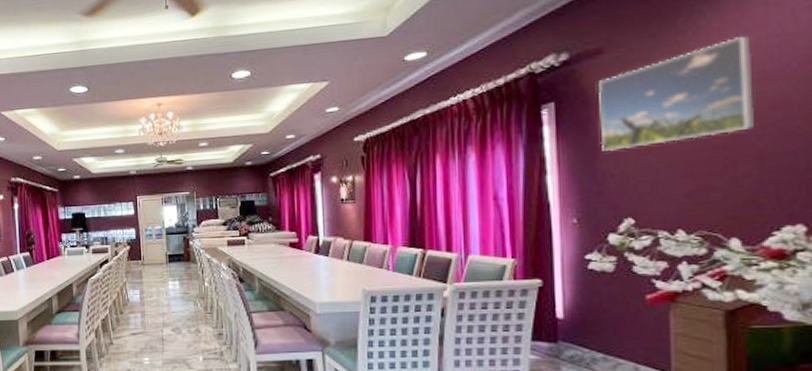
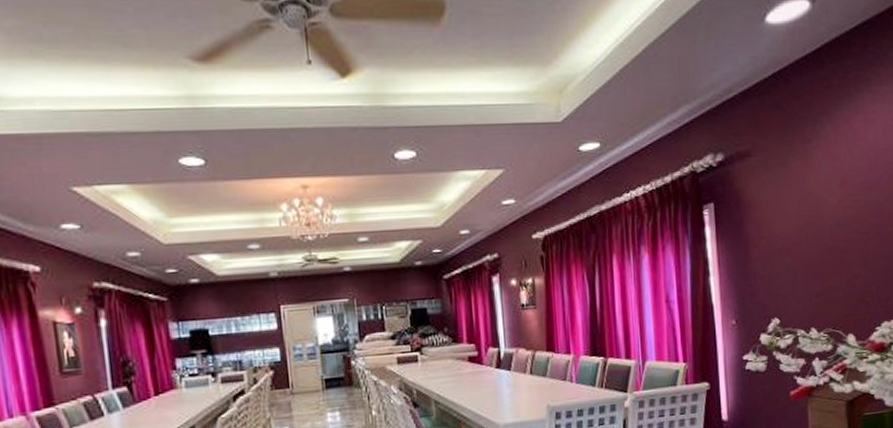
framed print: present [599,35,754,151] -> none [748,147,861,253]

